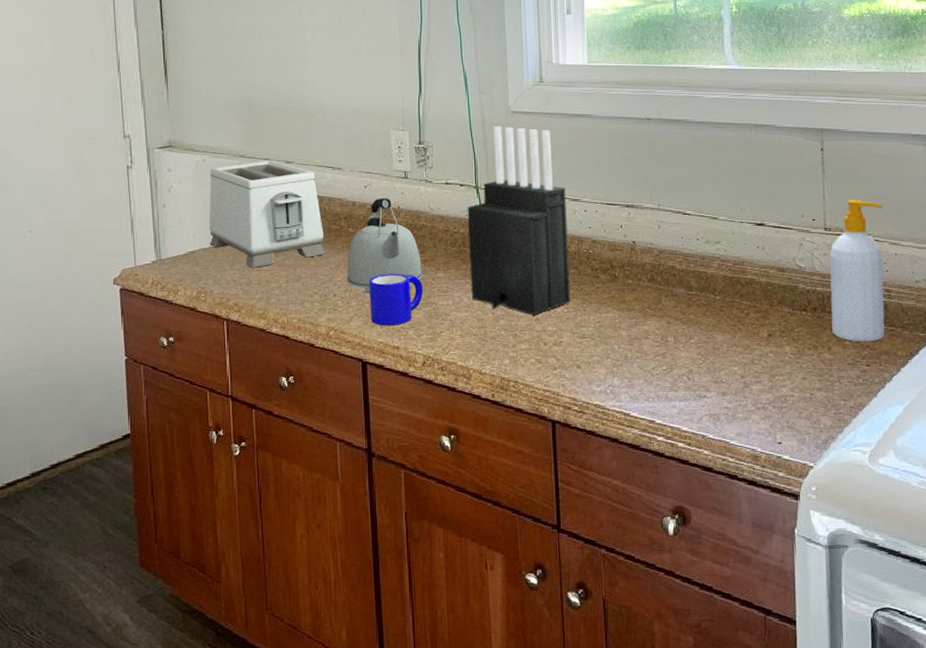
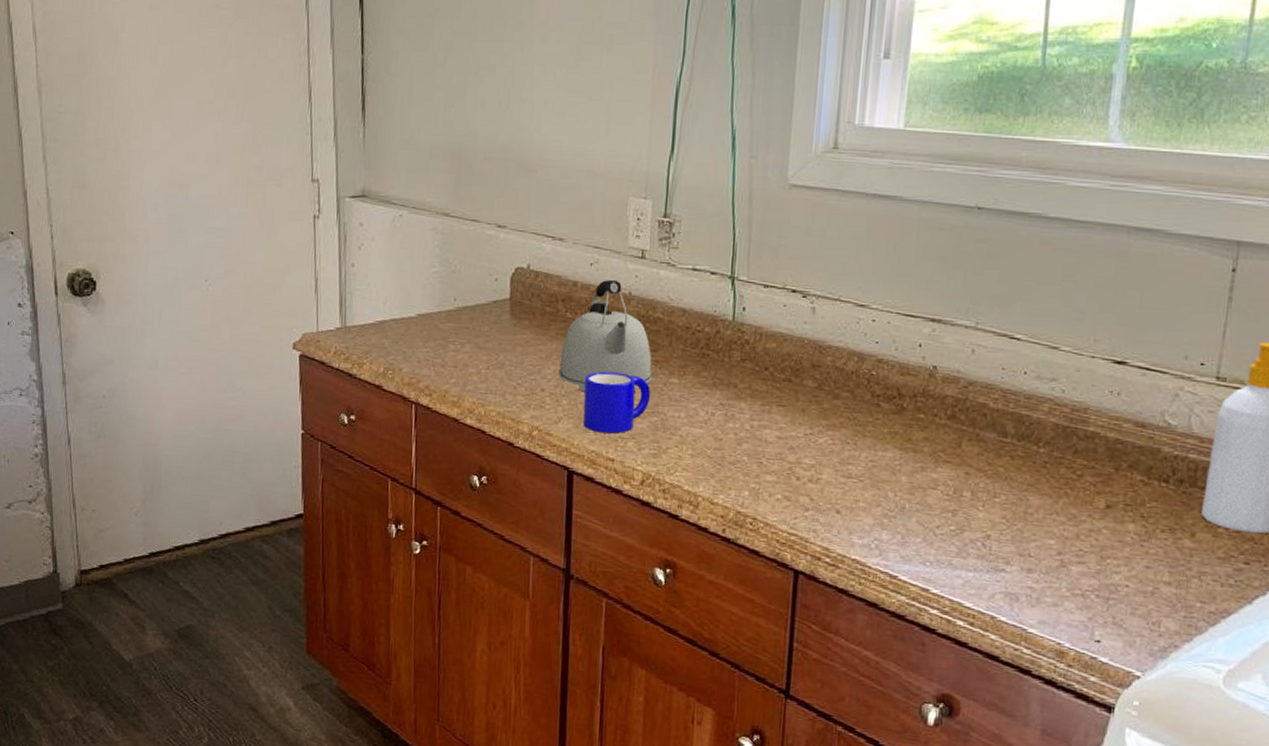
toaster: present [209,159,326,268] -> none [401,221,536,348]
knife block: present [467,126,571,315] -> none [710,201,850,443]

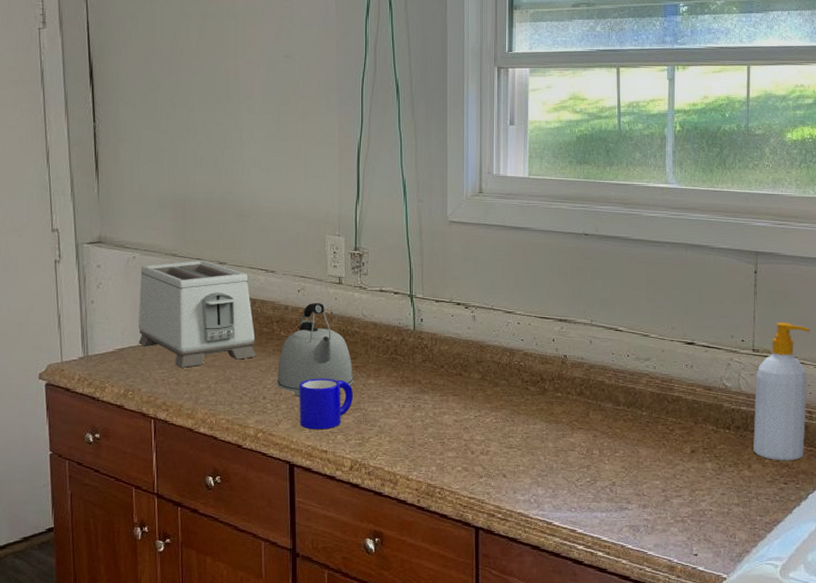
toaster: none [401,221,536,348] -> present [138,260,257,368]

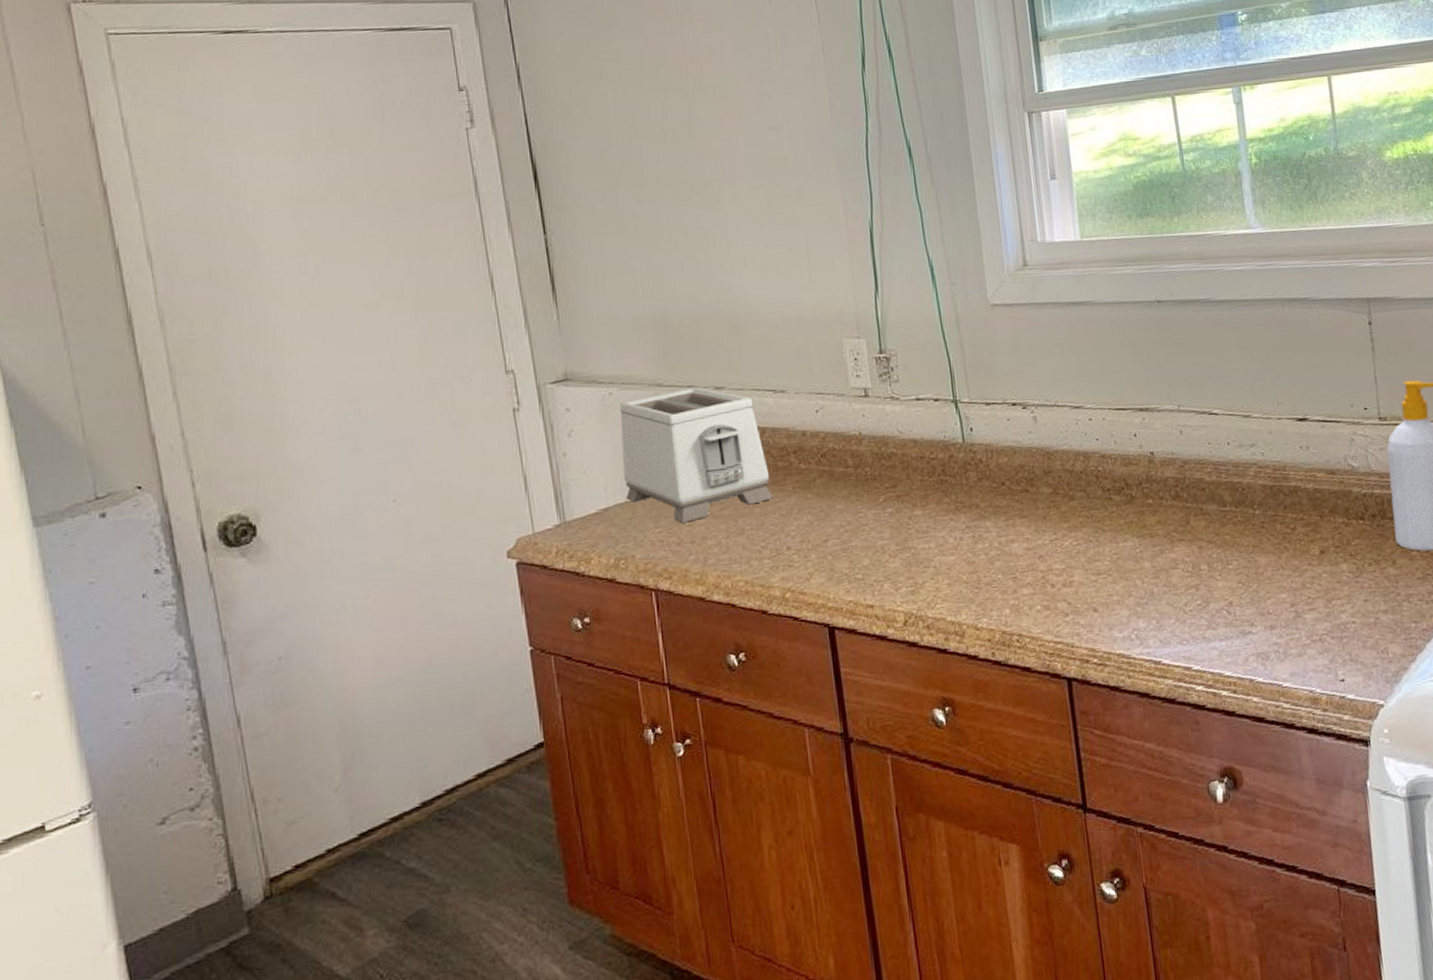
kettle: present [277,303,354,396] -> none [801,423,897,541]
mug: present [299,378,354,430] -> none [830,514,899,581]

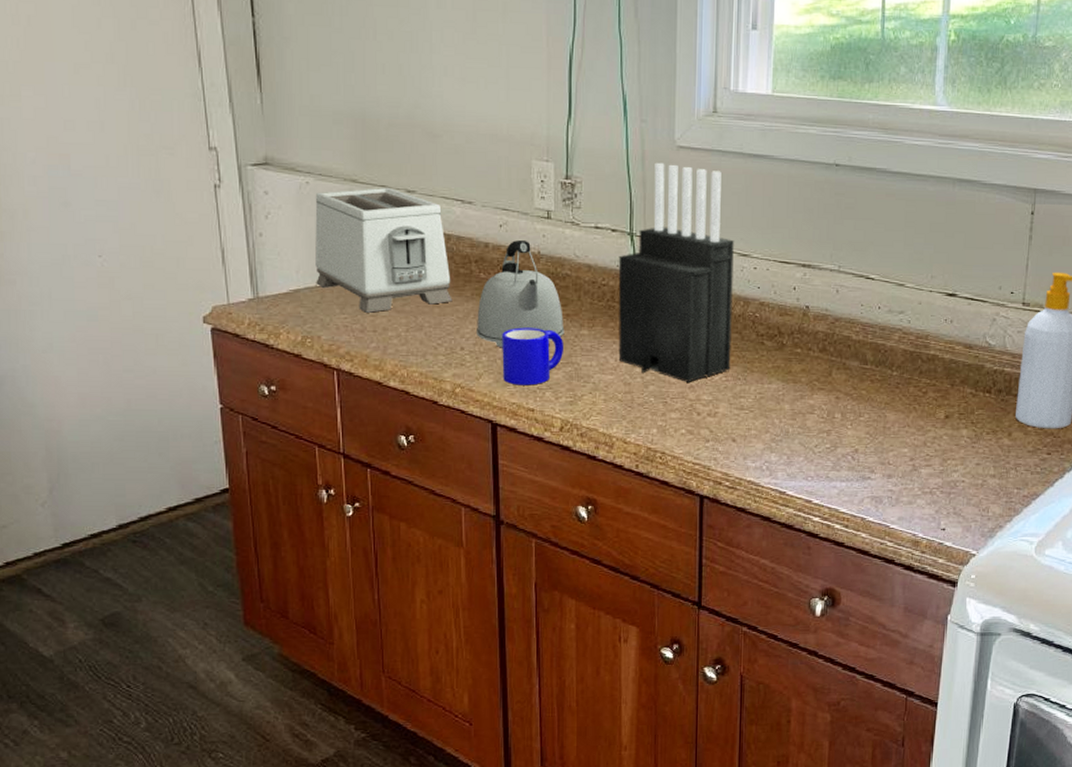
kettle: none [801,423,897,541] -> present [477,240,565,347]
mug: none [830,514,899,581] -> present [502,327,564,386]
knife block: none [945,323,1080,552] -> present [618,162,734,382]

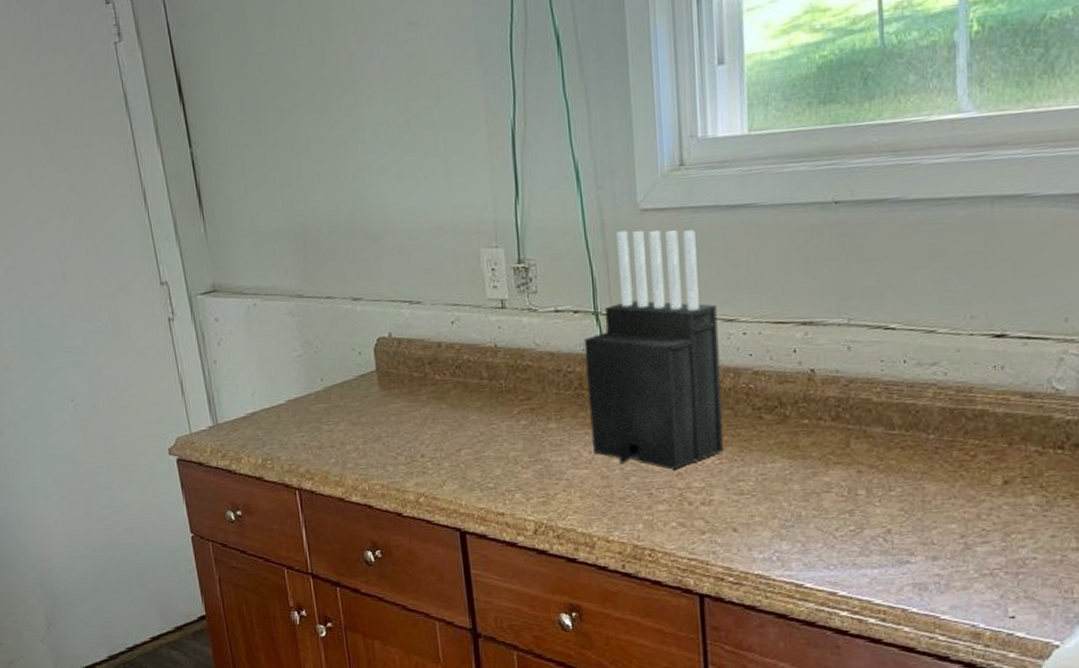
toaster: present [315,187,453,313] -> none [263,297,409,429]
kettle: present [477,240,565,347] -> none [435,335,531,451]
mug: present [502,327,564,386] -> none [463,426,532,489]

